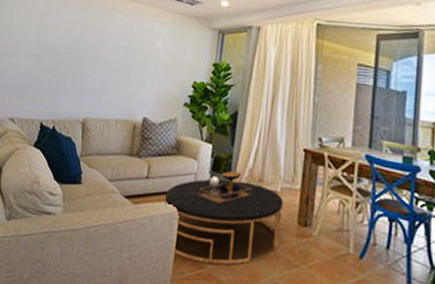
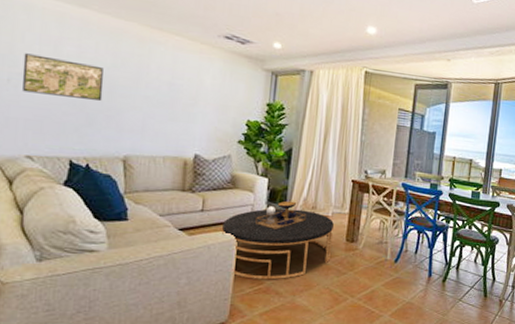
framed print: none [14,28,74,66] -> present [22,53,104,101]

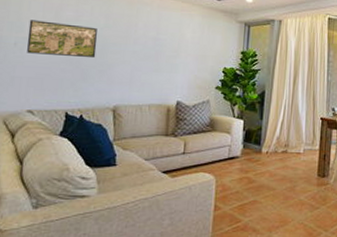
coffee table: present [221,201,334,280] -> none [201,140,305,217]

